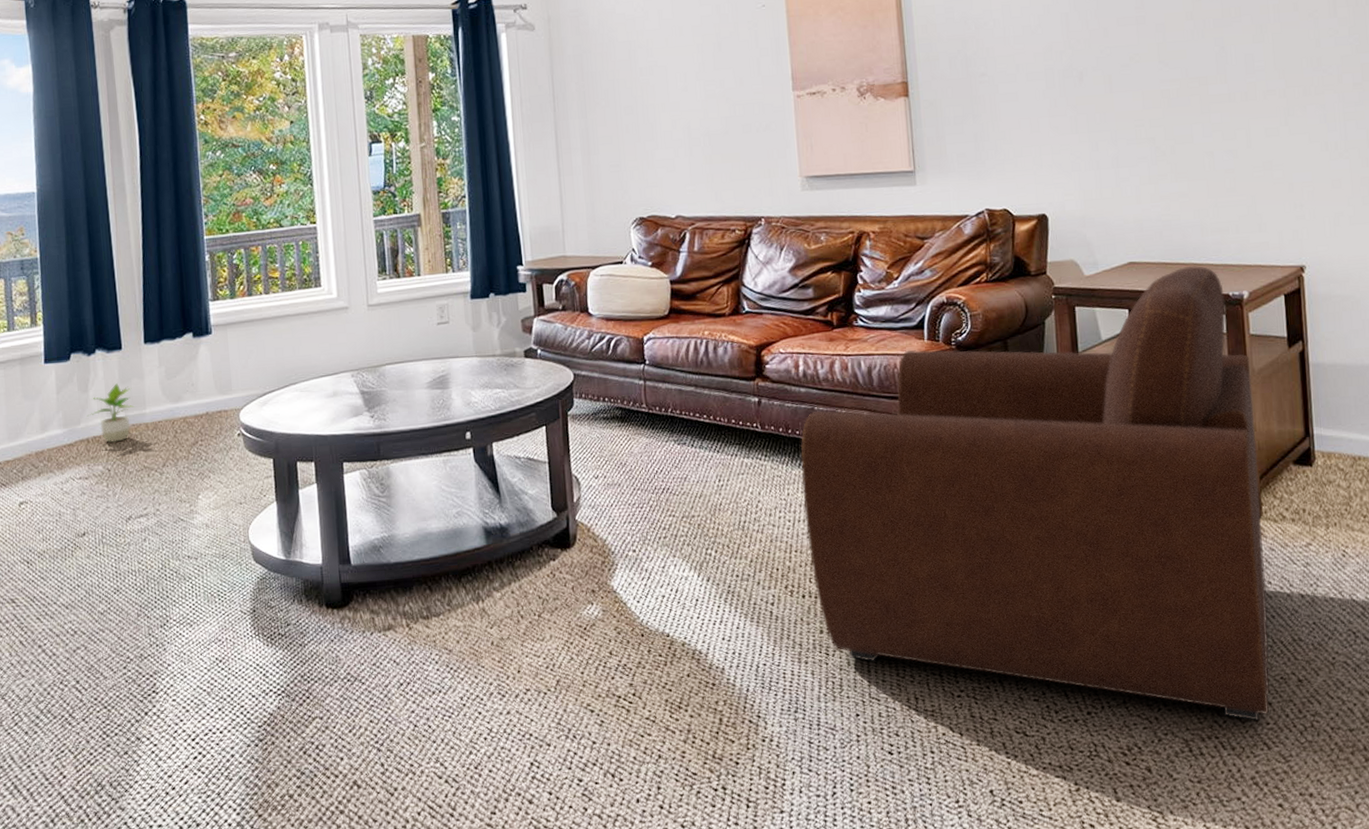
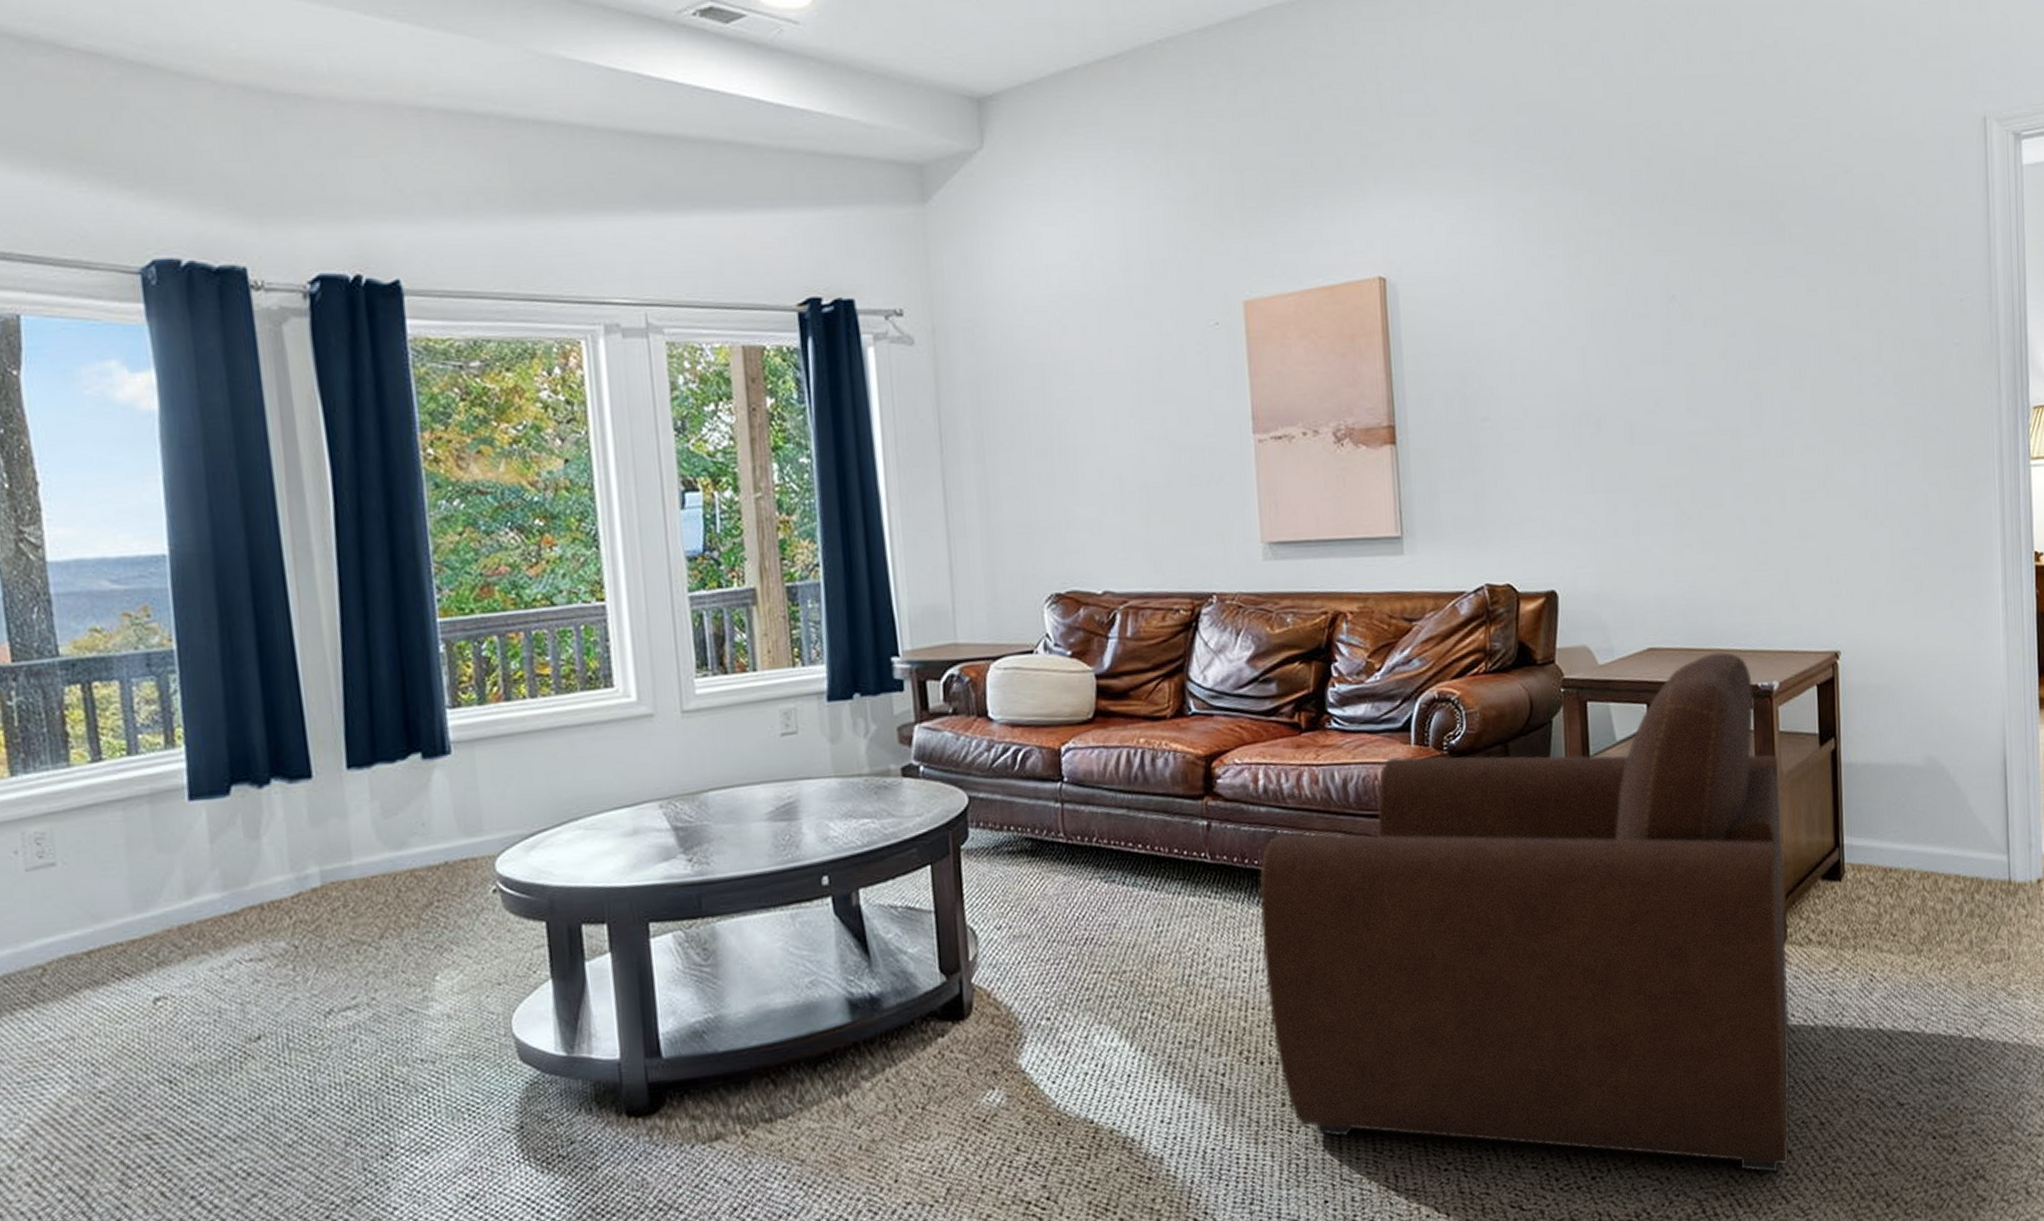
potted plant: present [87,383,135,443] -> none [259,826,334,909]

